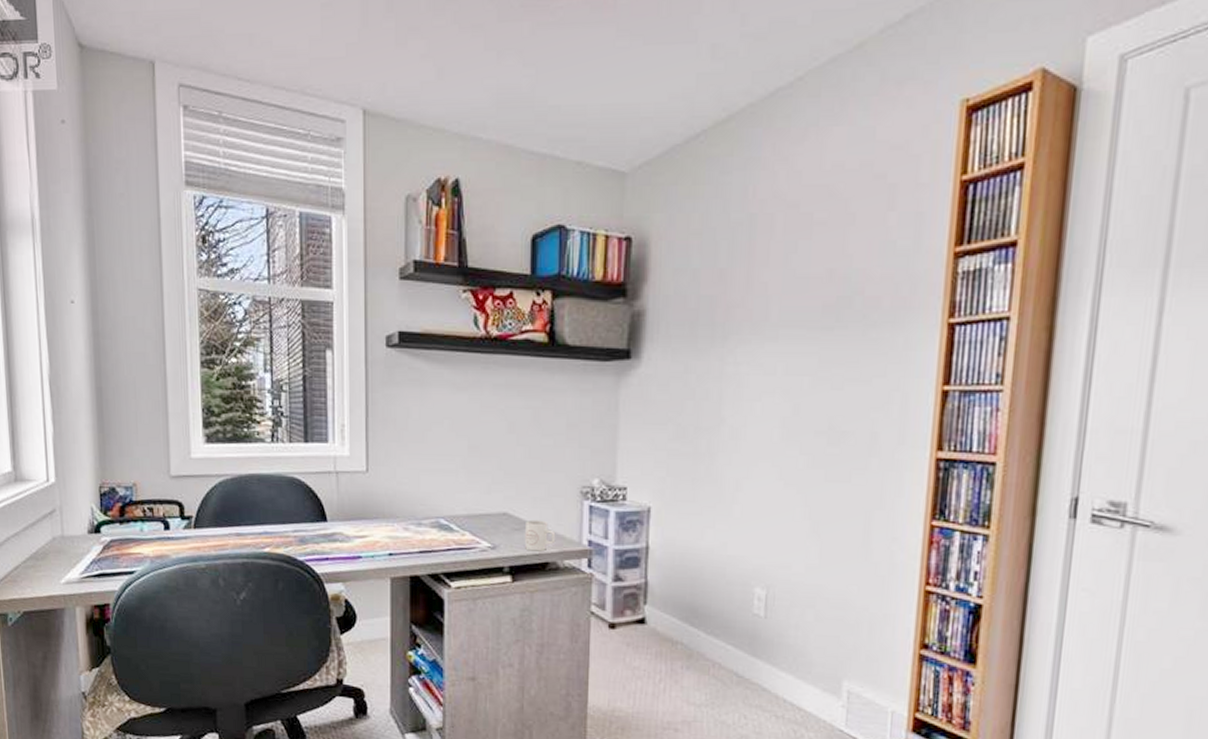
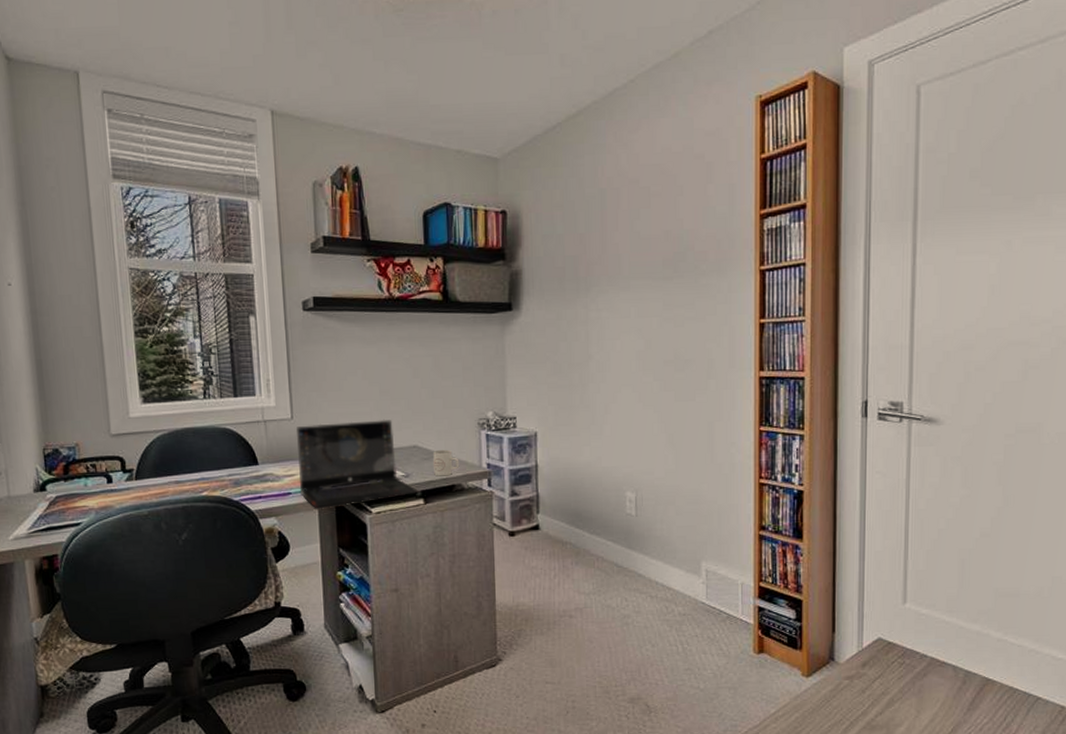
laptop computer: none [370,479,507,578] -> present [295,419,419,509]

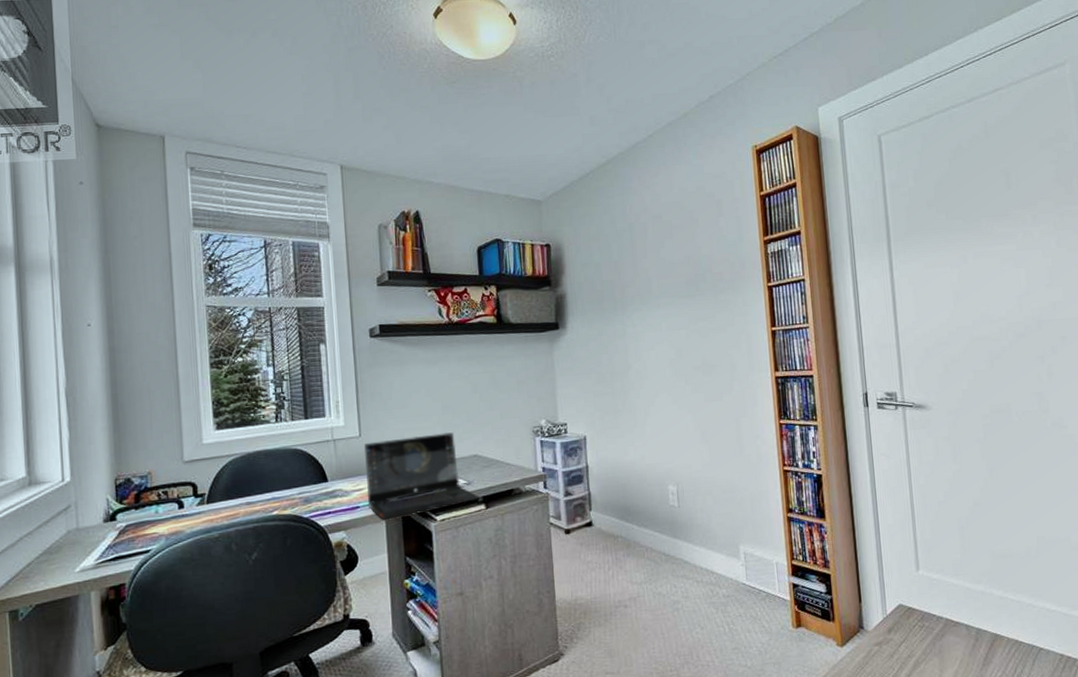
mug: present [432,449,460,477] -> none [492,456,517,482]

